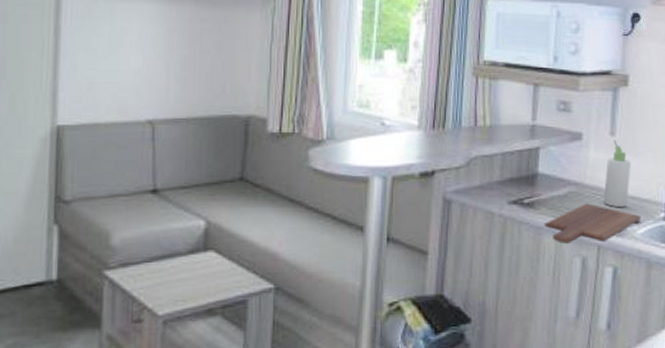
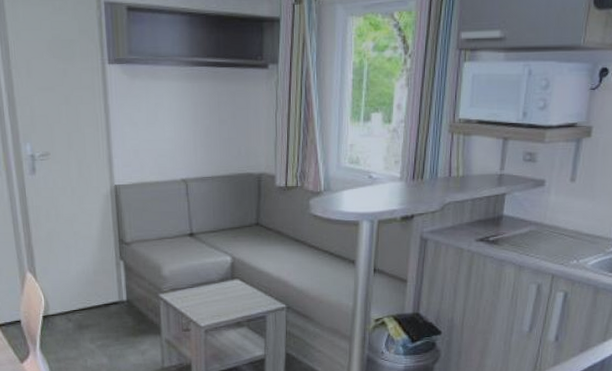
cutting board: present [544,203,642,245] -> none [506,240,593,274]
bottle: present [603,140,631,208] -> none [560,185,588,244]

